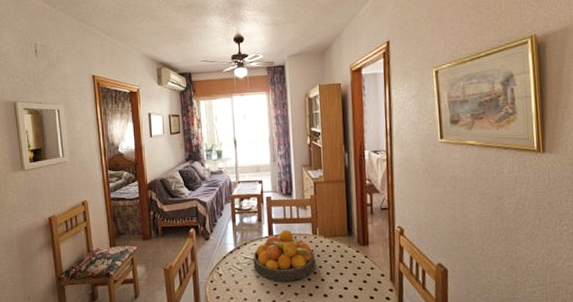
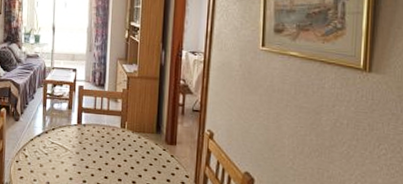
fruit bowl: present [253,230,315,281] -> none [59,120,121,171]

